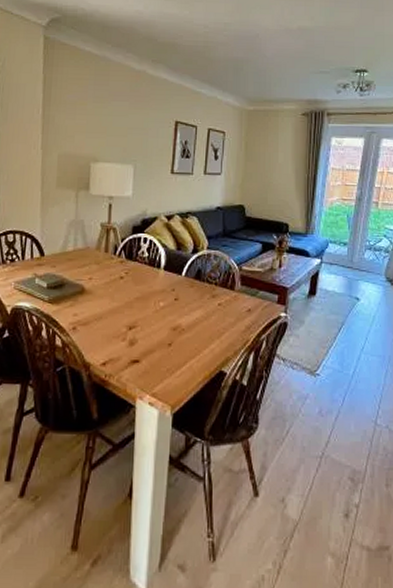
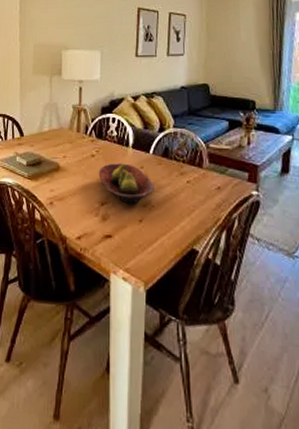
fruit bowl: none [127,285,185,328] -> present [98,163,154,204]

